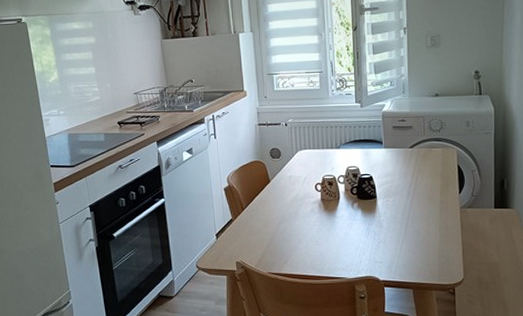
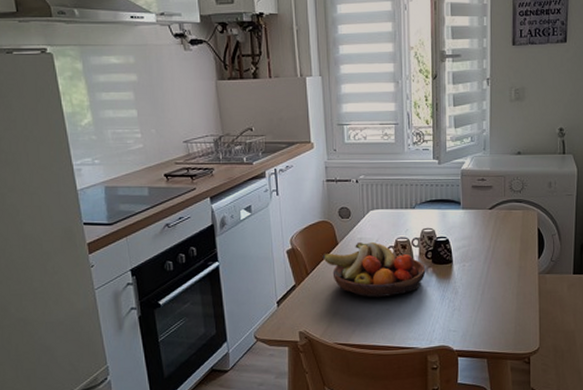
fruit bowl: none [257,179,352,231] -> present [323,241,426,298]

